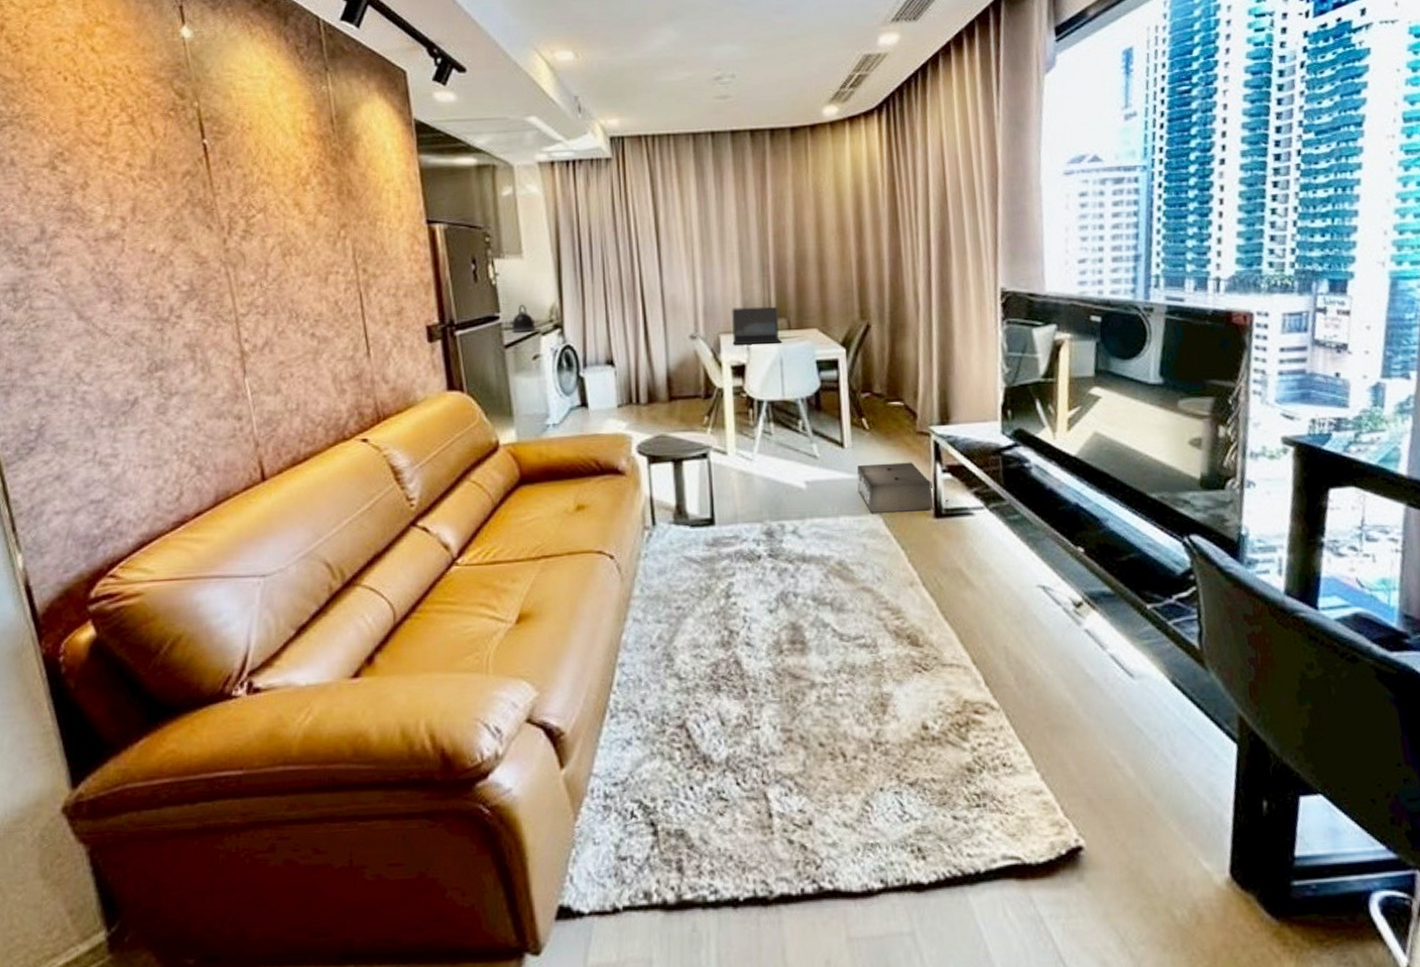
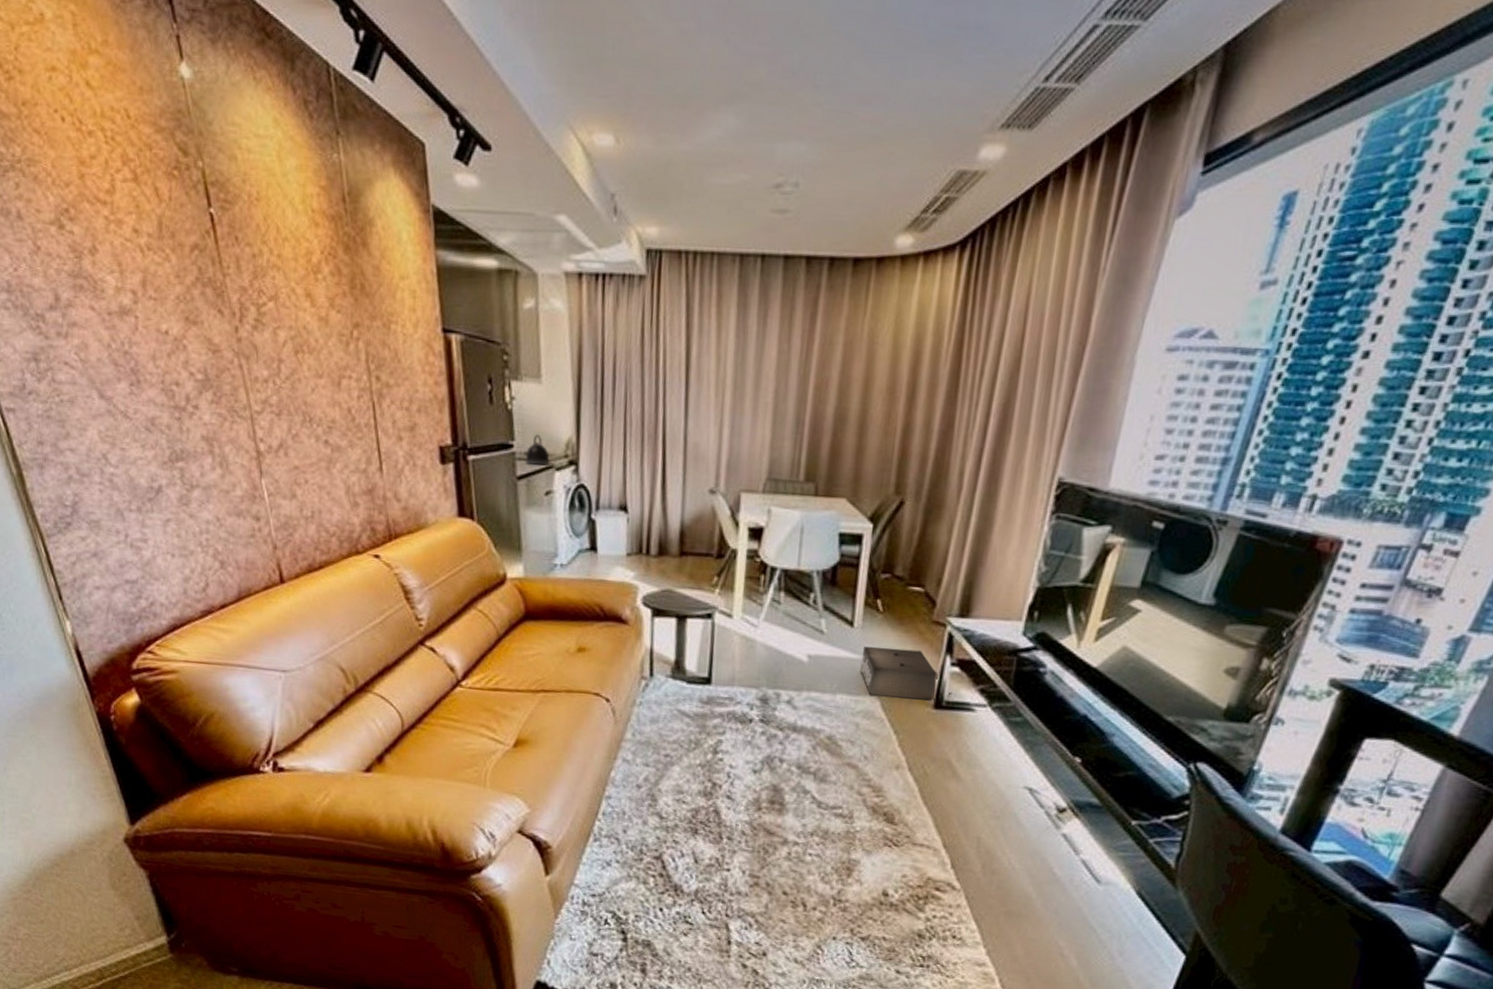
laptop: present [731,306,782,346] -> none [754,465,808,511]

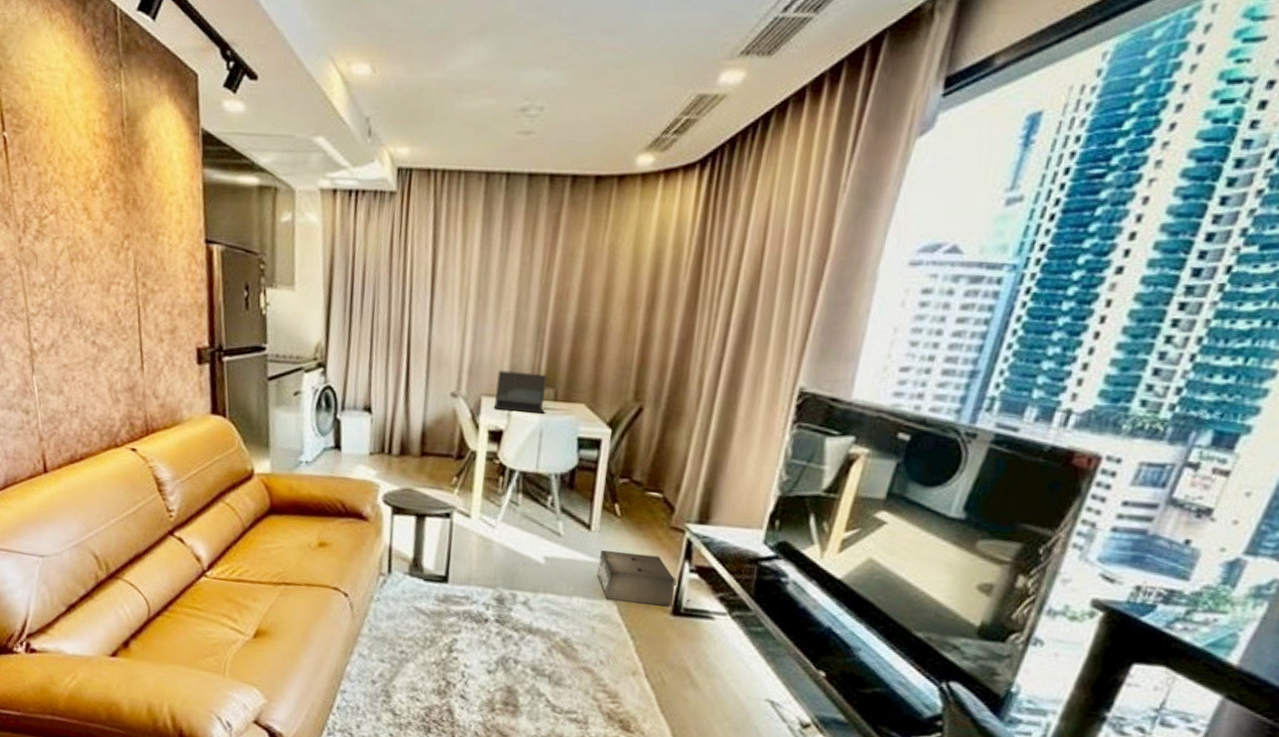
kettle: present [526,434,550,466] -> none [277,338,300,368]
laptop: none [754,465,808,511] -> present [494,370,548,415]

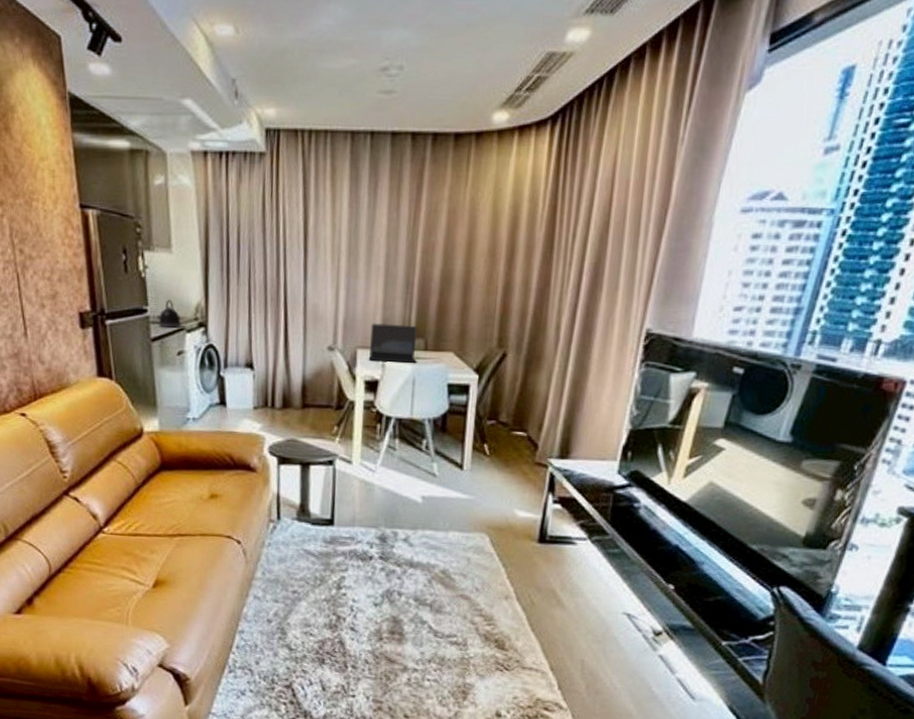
kettle: none [277,338,300,368] -> present [159,299,181,329]
speaker: present [597,550,675,607] -> none [470,487,540,536]

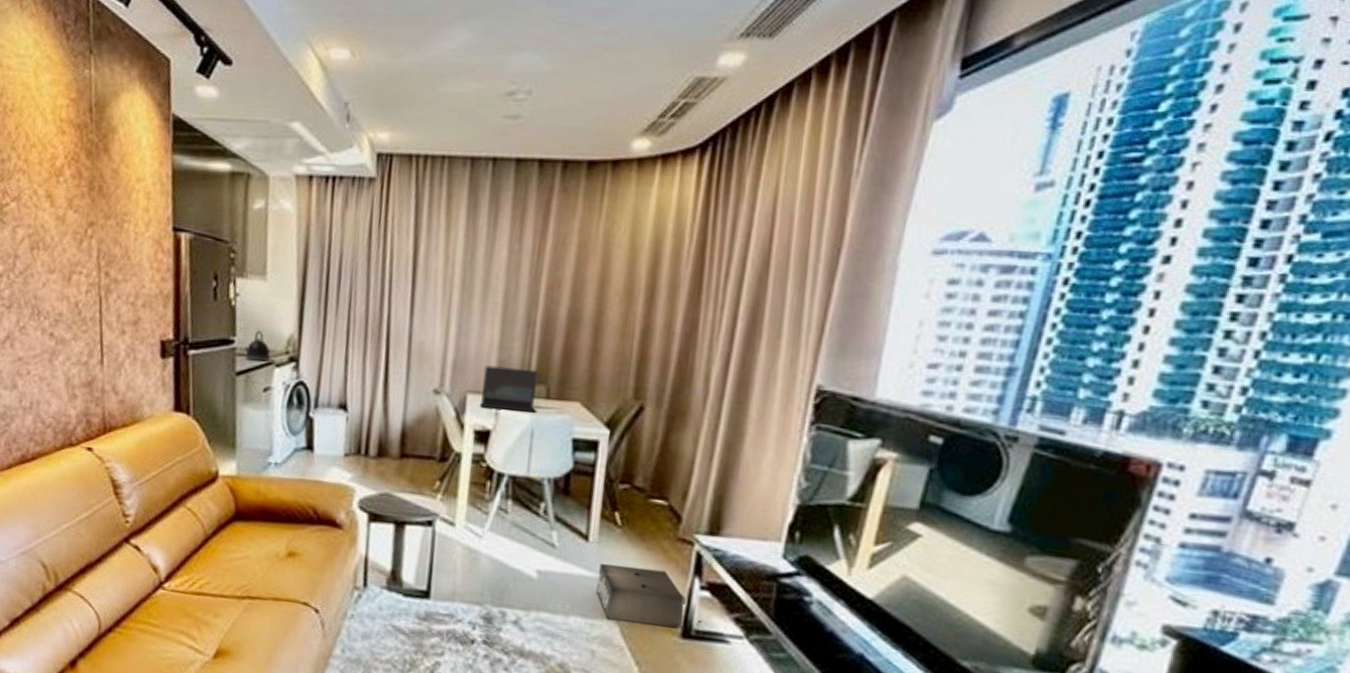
speaker: none [470,487,540,536] -> present [596,563,684,629]

